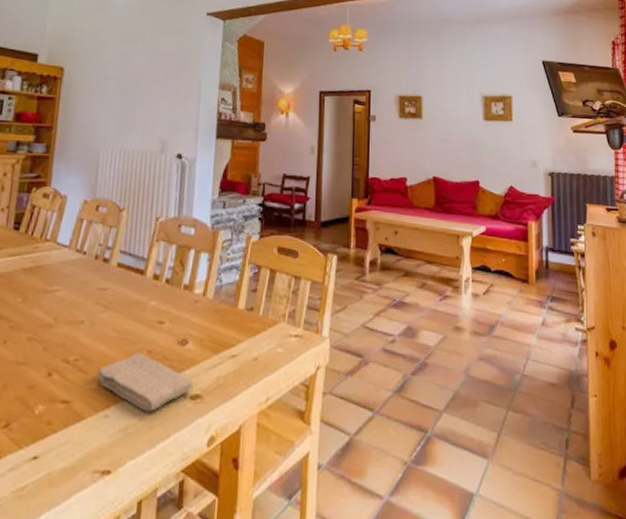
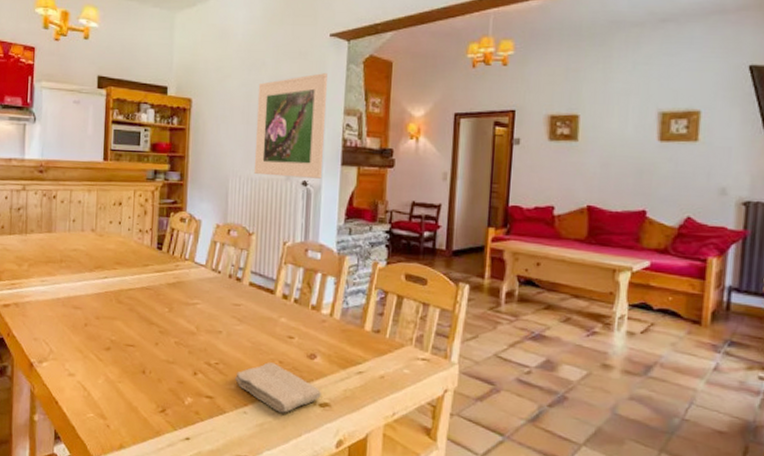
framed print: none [127,48,204,151] -> present [253,73,327,179]

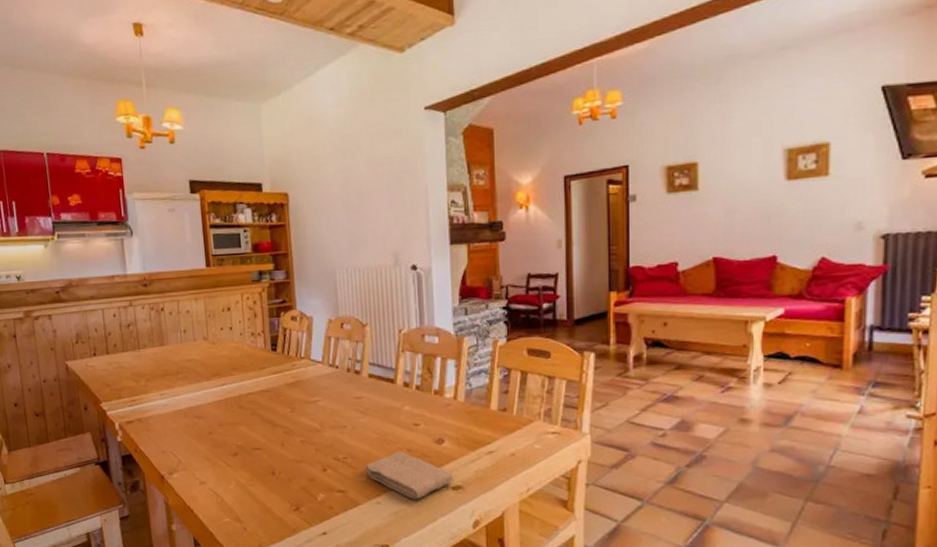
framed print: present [253,73,327,179] -> none [355,149,431,264]

